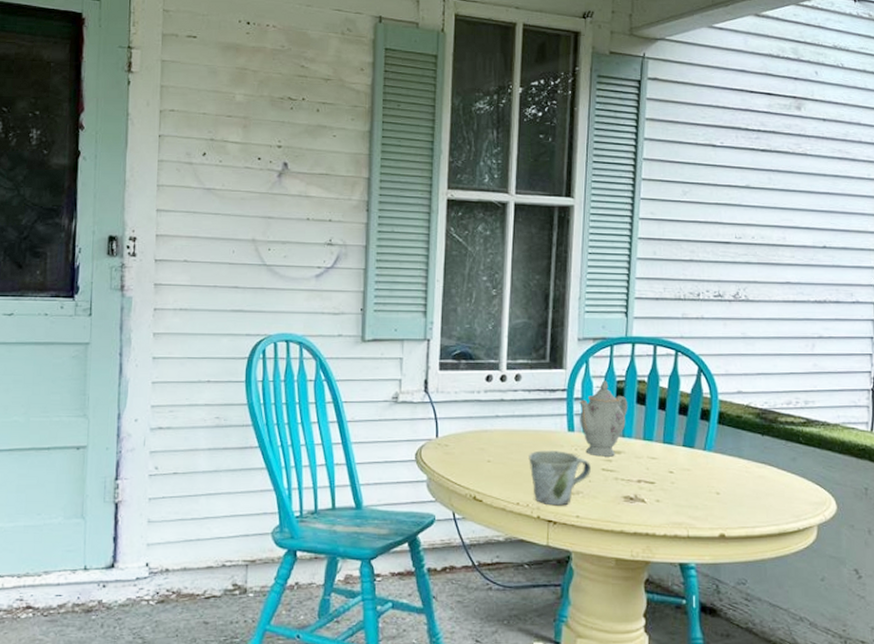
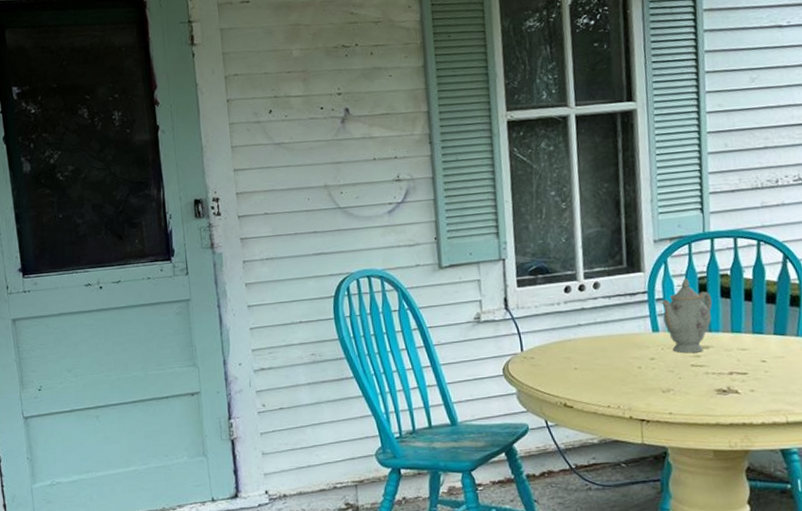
mug: present [529,449,591,506] -> none [615,351,680,405]

